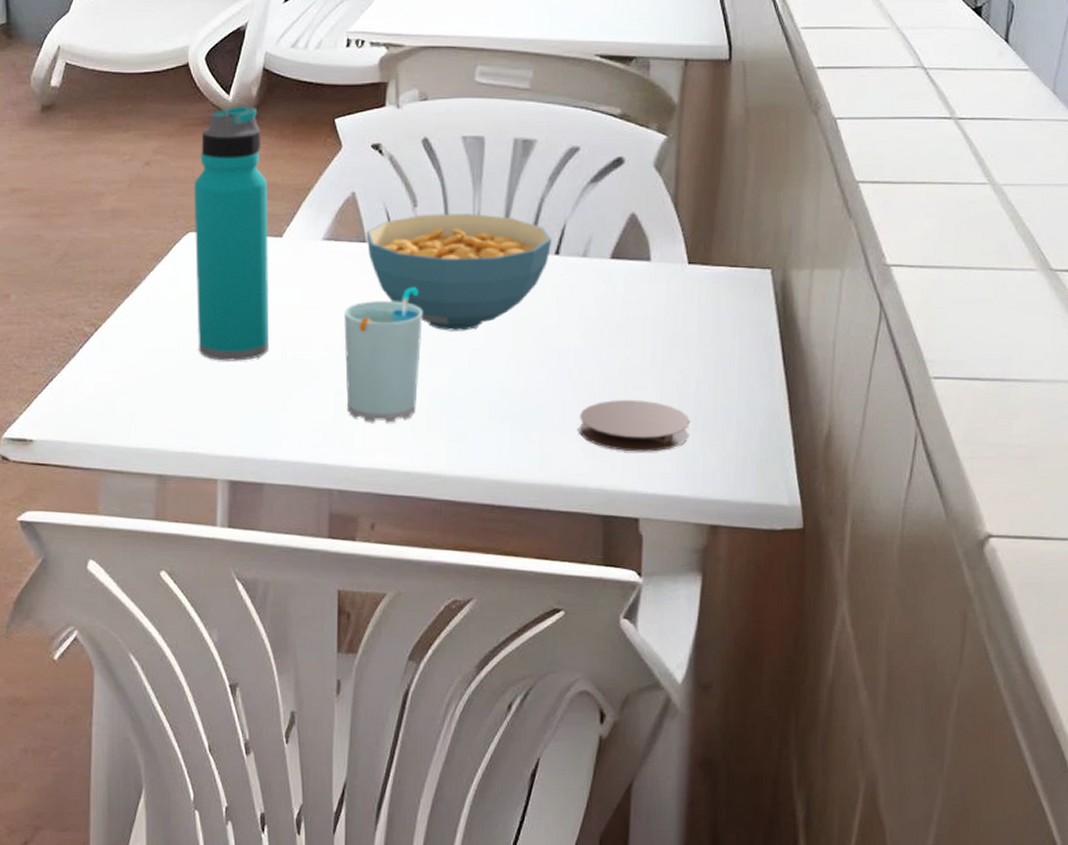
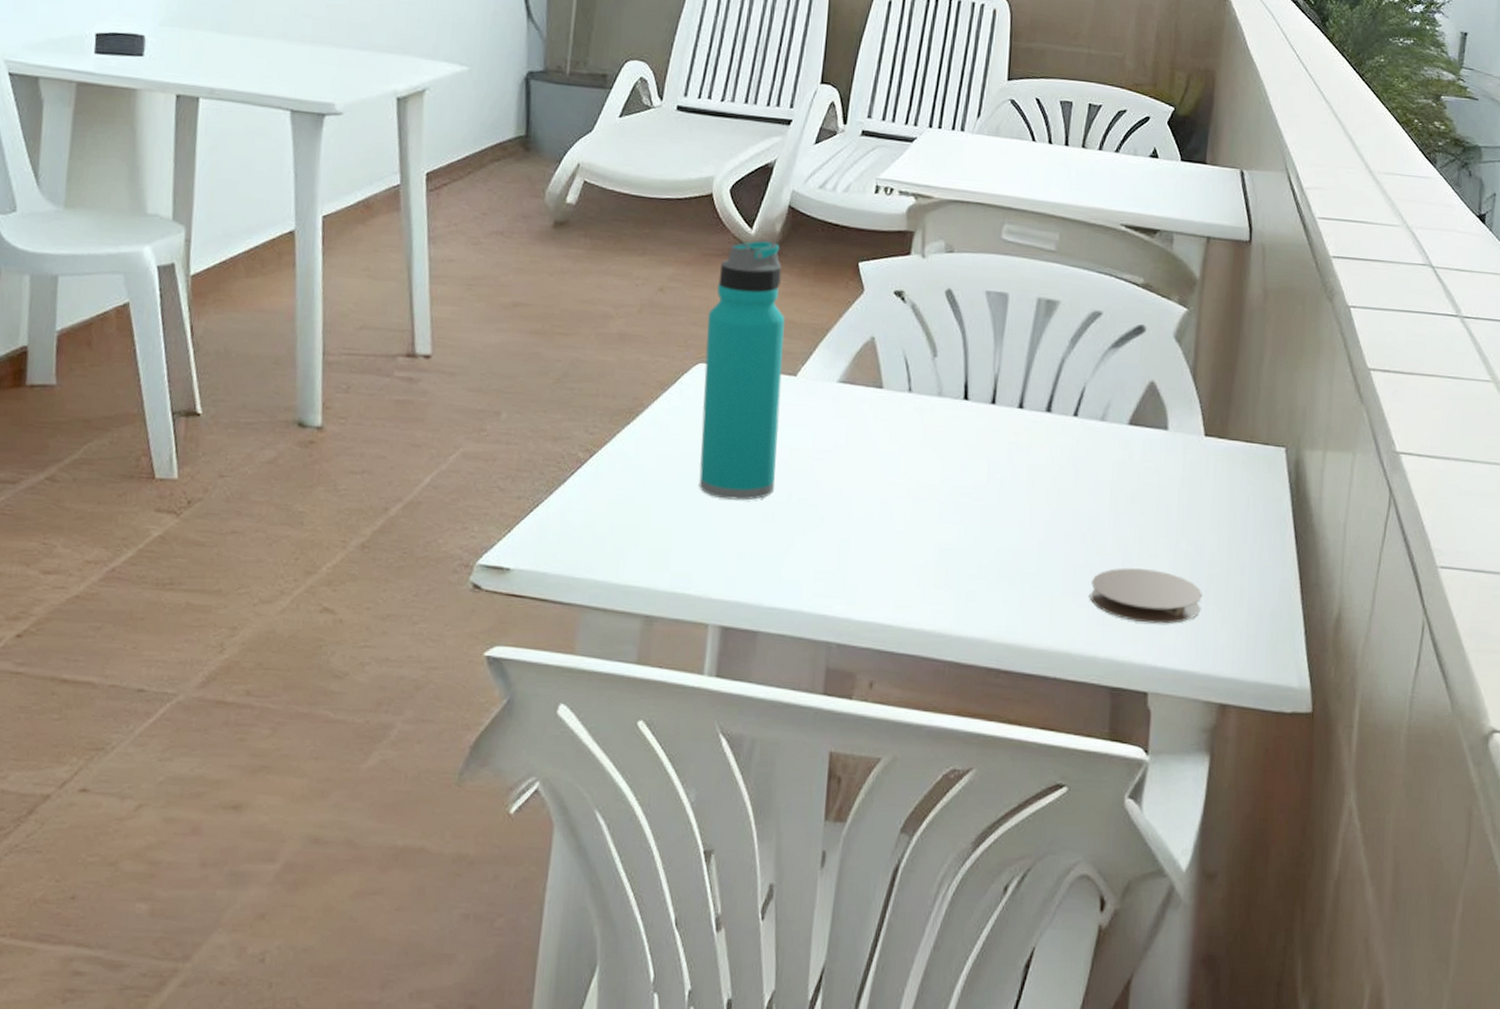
cup: present [344,288,423,423] -> none [851,438,937,576]
cereal bowl: present [366,213,552,331] -> none [883,364,1071,486]

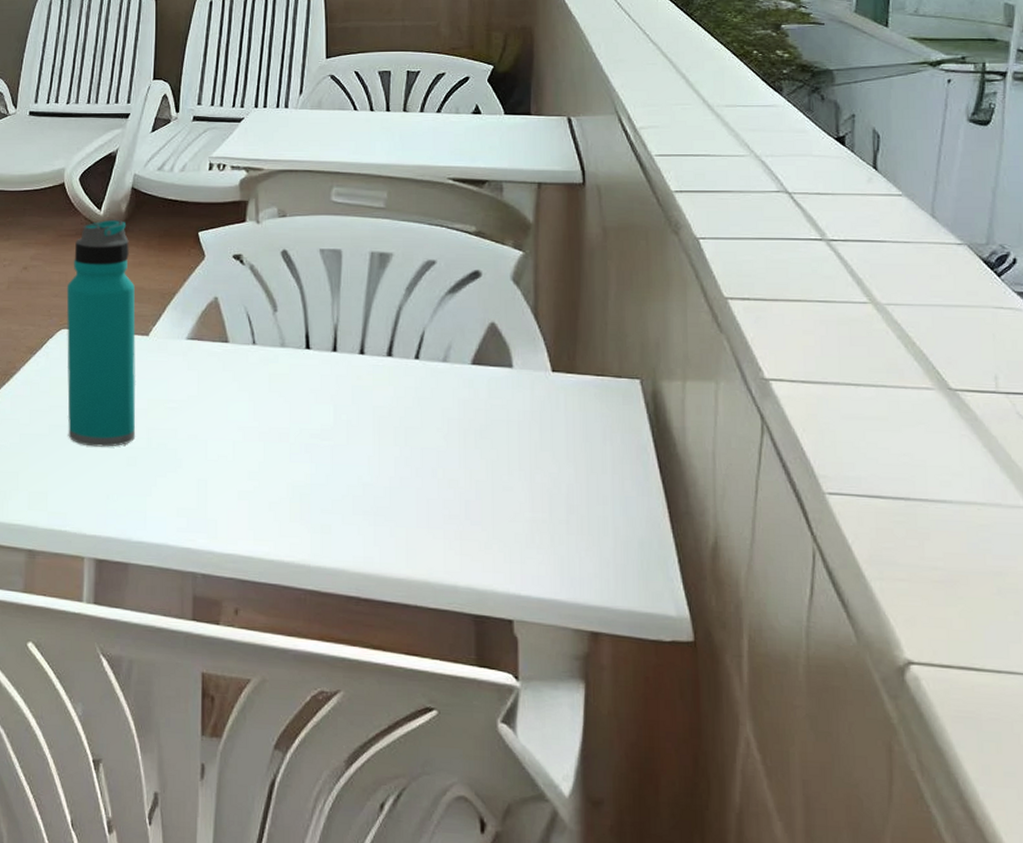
coaster: present [1089,567,1202,624] -> none [445,499,563,554]

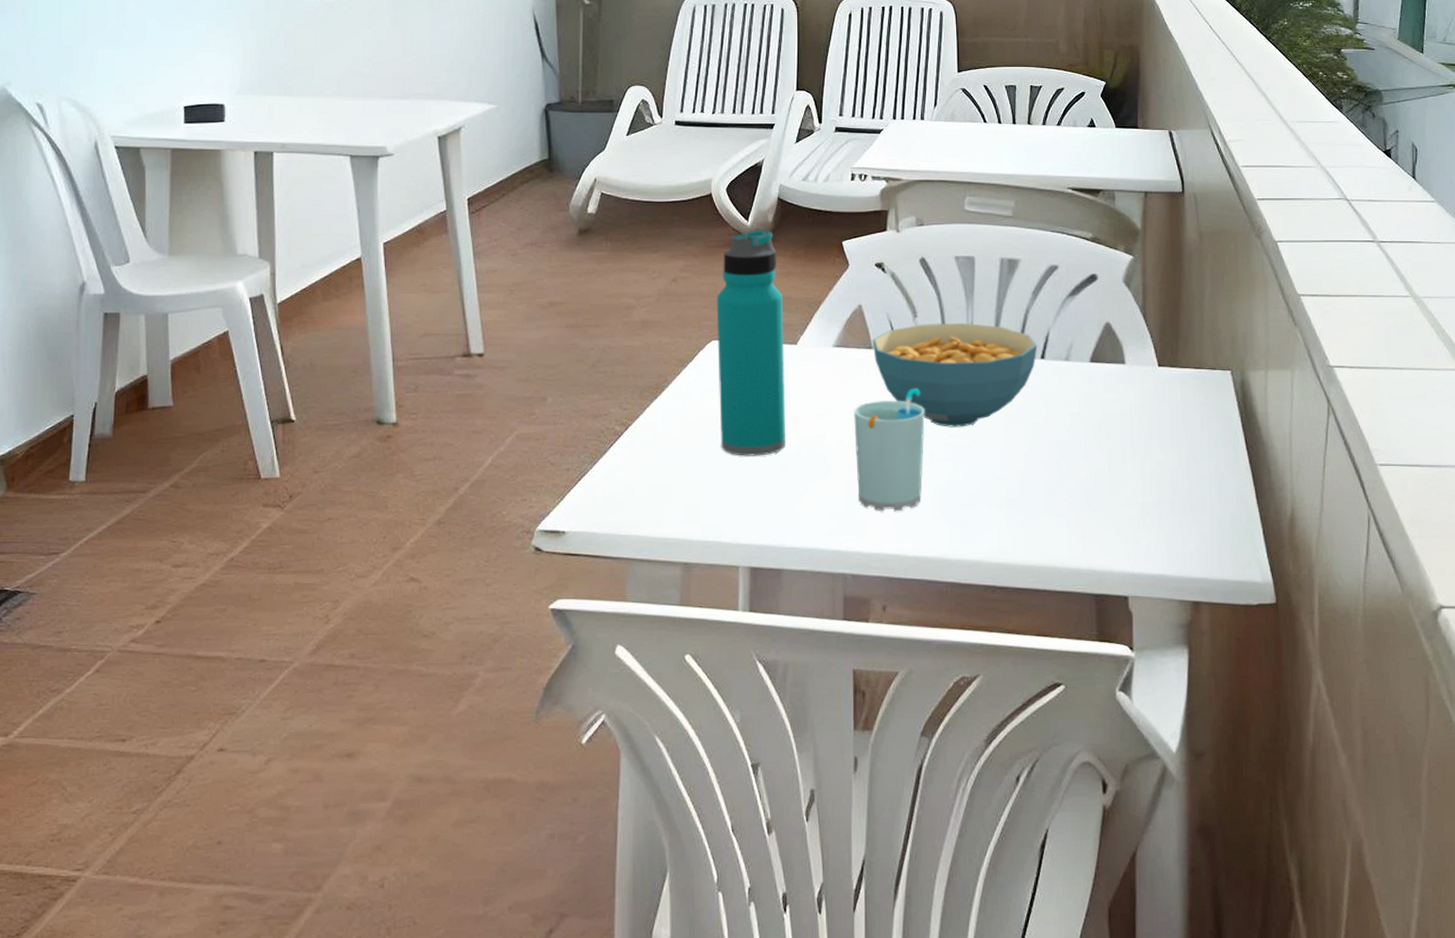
cup: none [207,385,284,512] -> present [854,389,925,512]
cereal bowl: none [228,317,412,428] -> present [872,322,1038,427]

